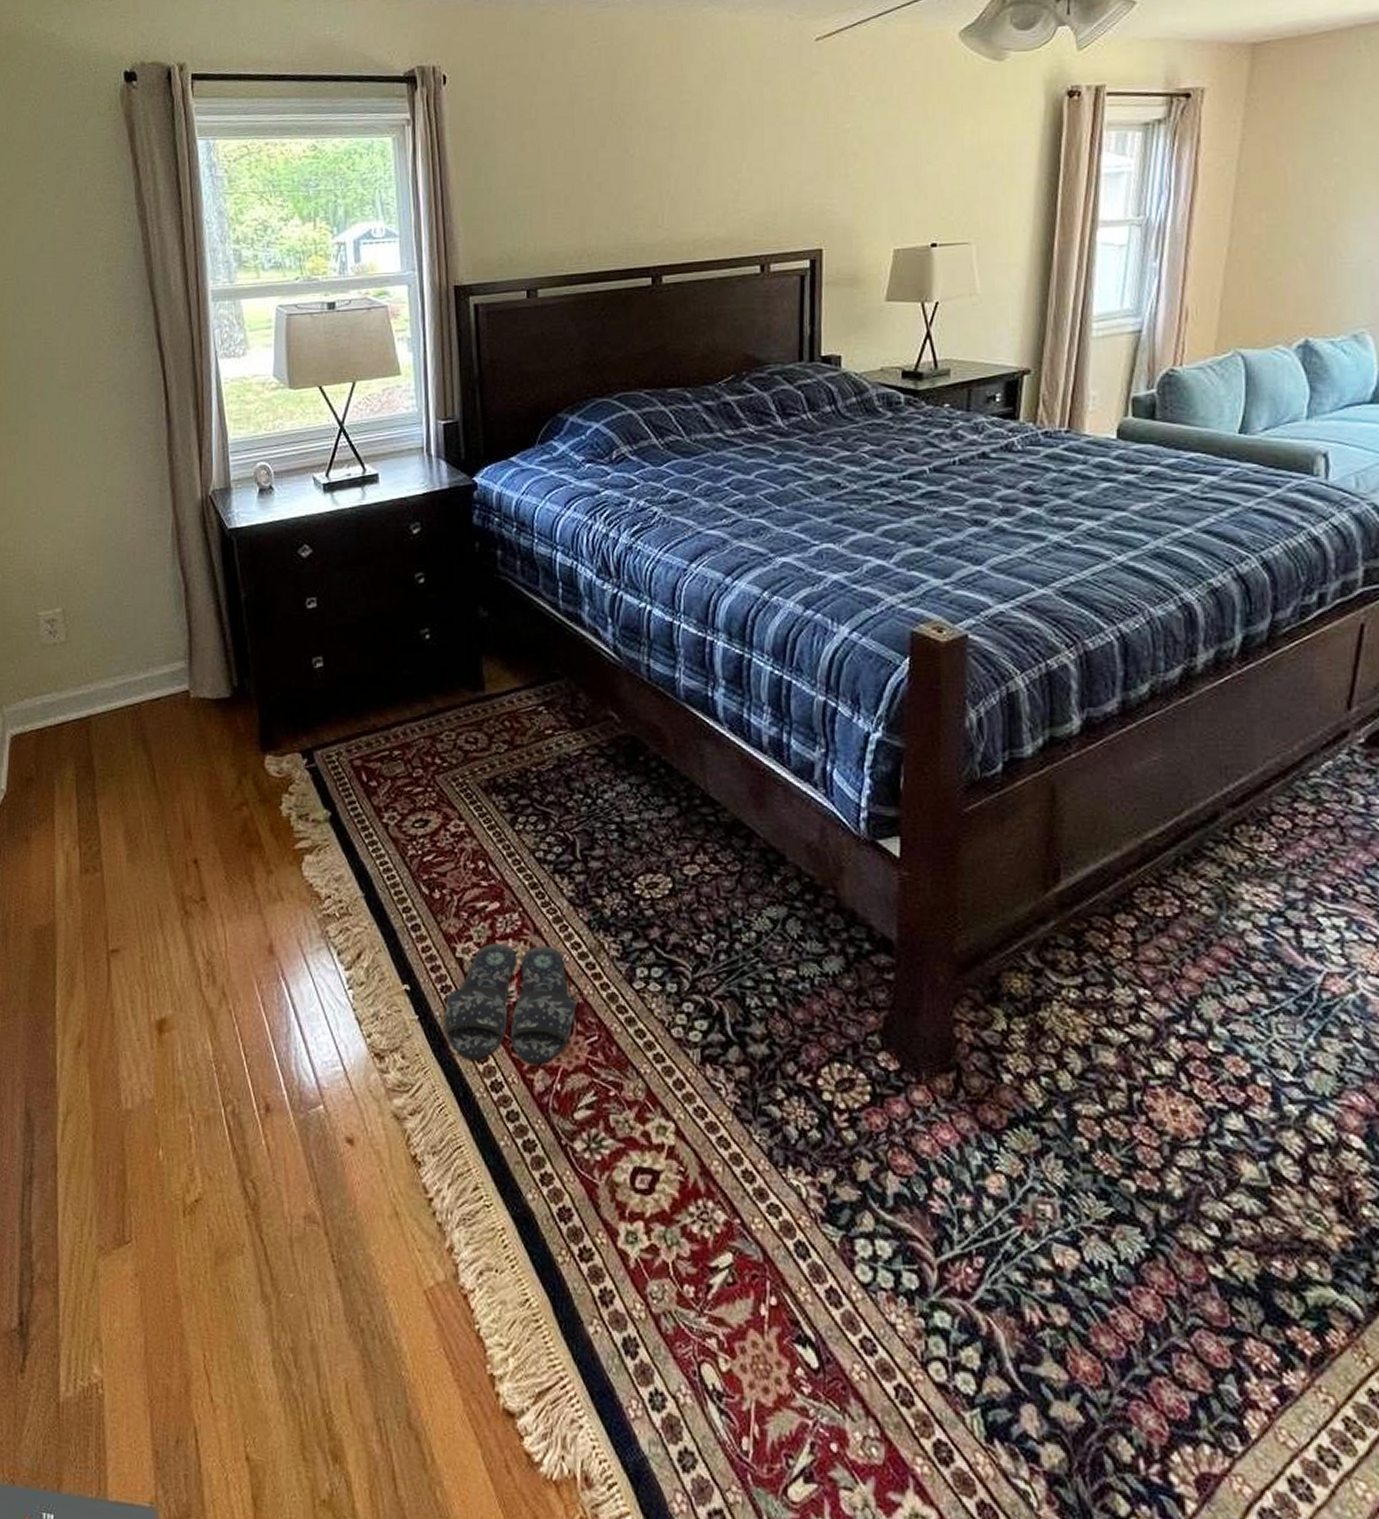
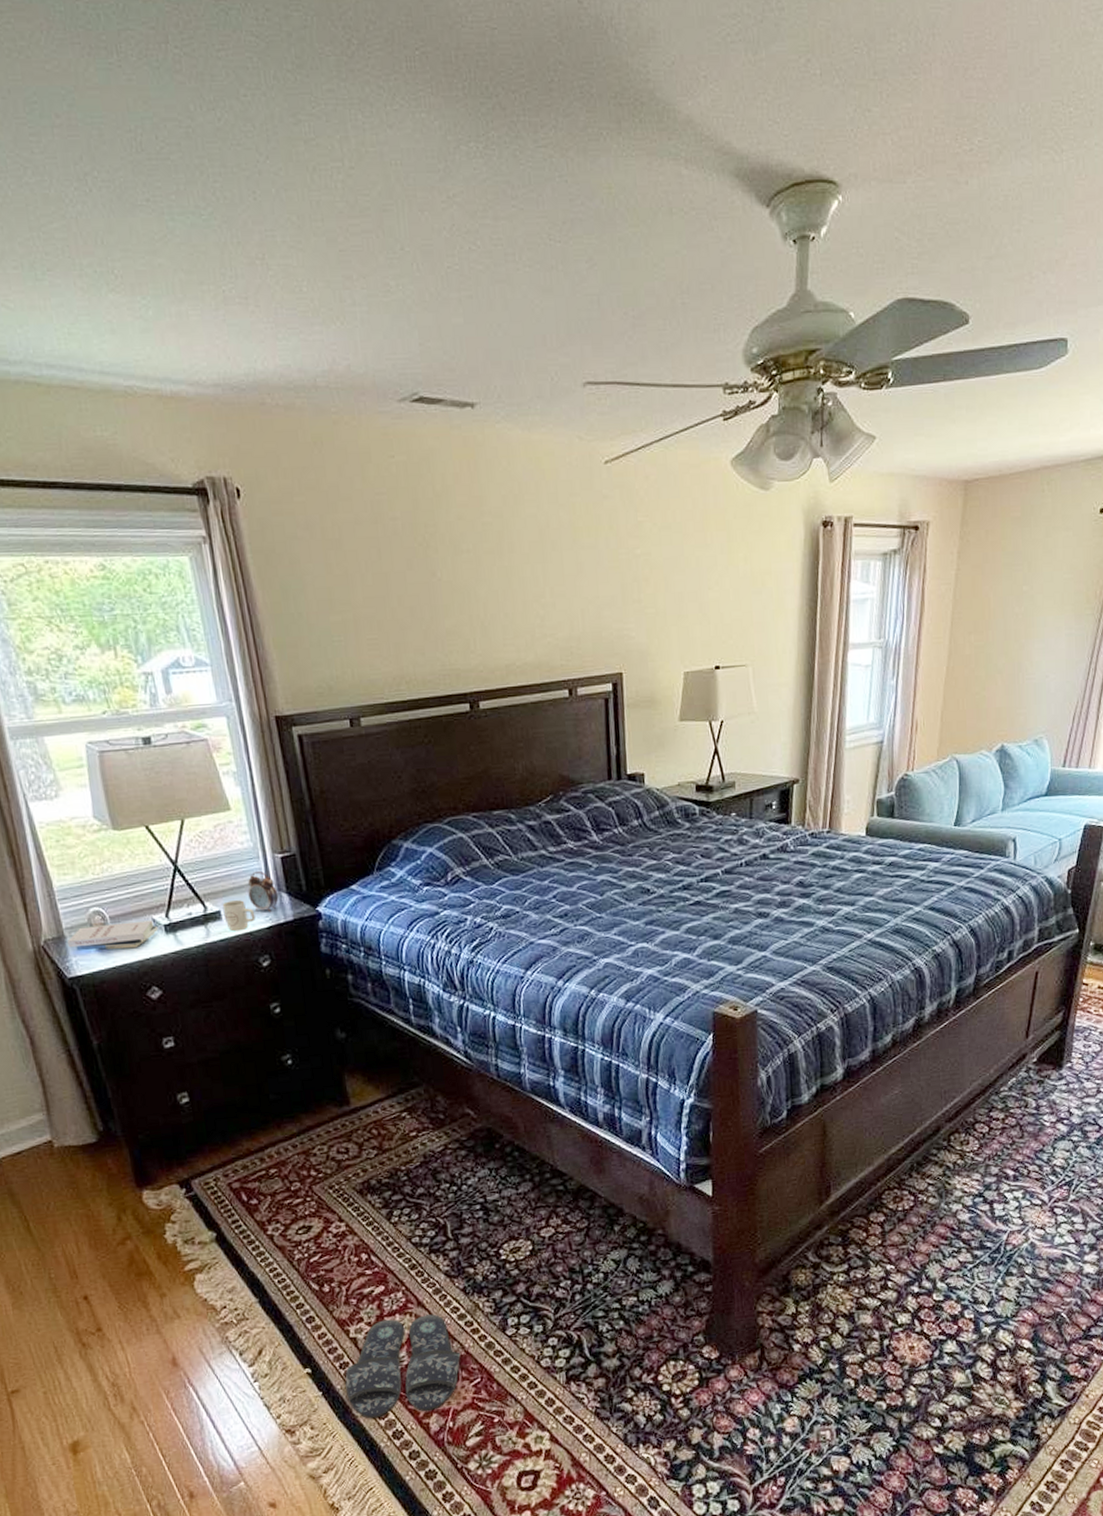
books: none [232,478,318,505] -> present [66,920,159,951]
mug: none [381,464,411,496] -> present [222,900,256,932]
alarm clock: none [407,437,437,479] -> present [248,871,279,912]

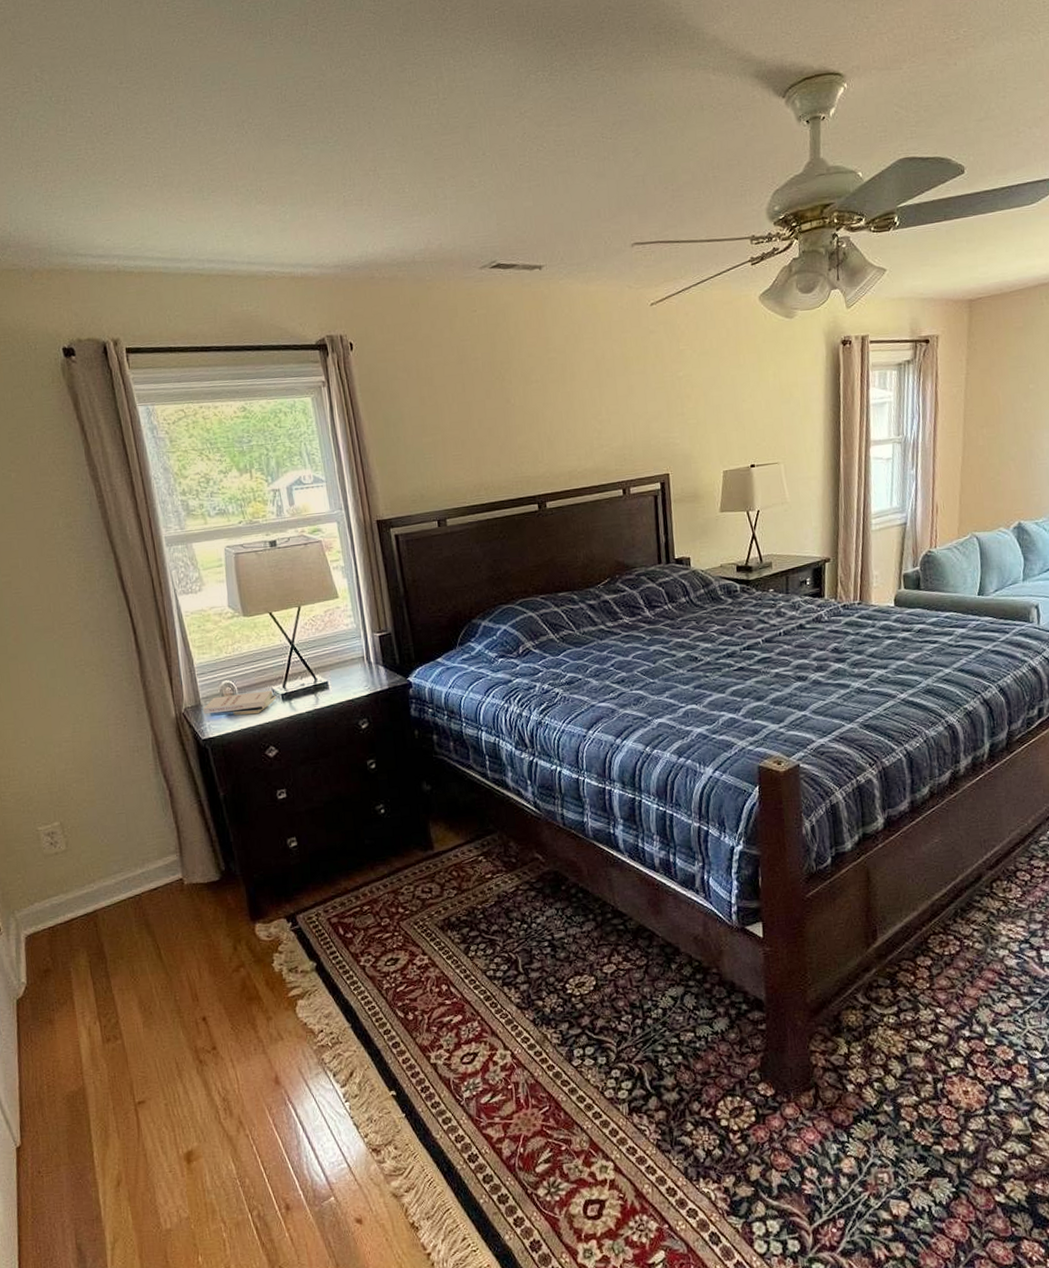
mug: present [222,900,256,932] -> none [329,672,357,699]
alarm clock: present [248,871,279,912] -> none [351,648,376,682]
slippers: present [345,1314,461,1419] -> none [426,1043,531,1141]

